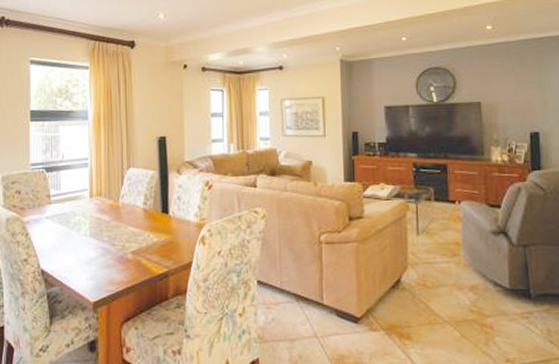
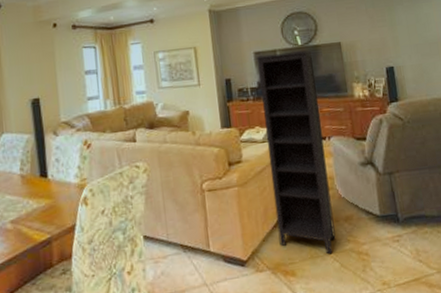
bookcase: none [387,108,458,323] -> present [256,50,336,254]

